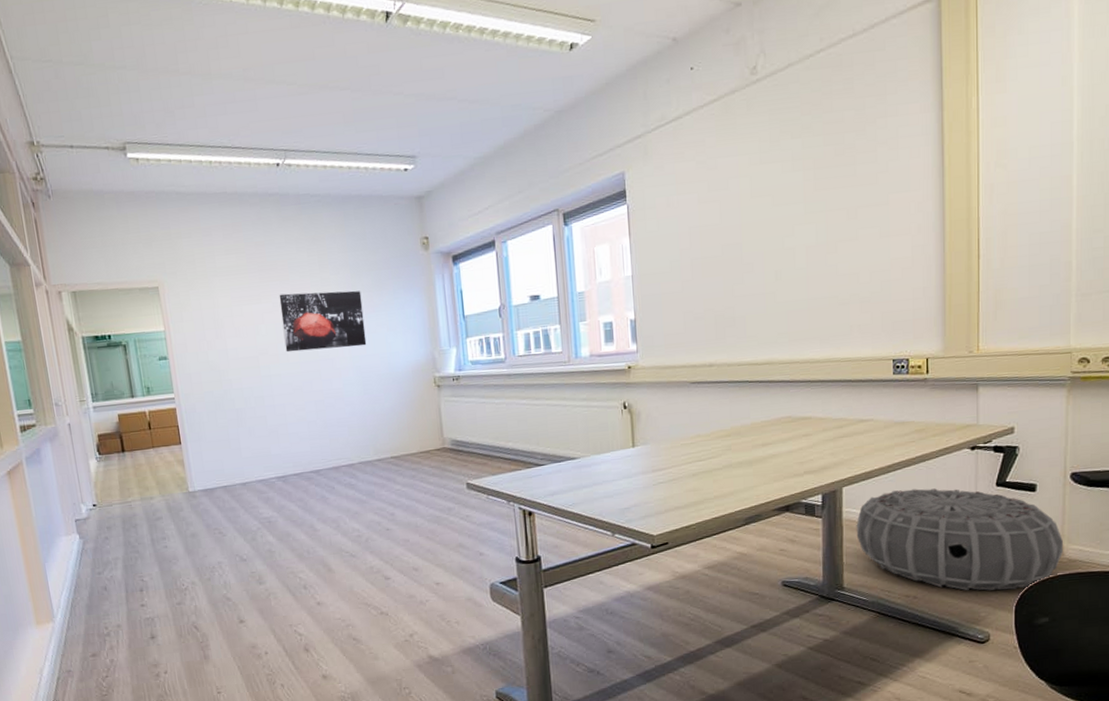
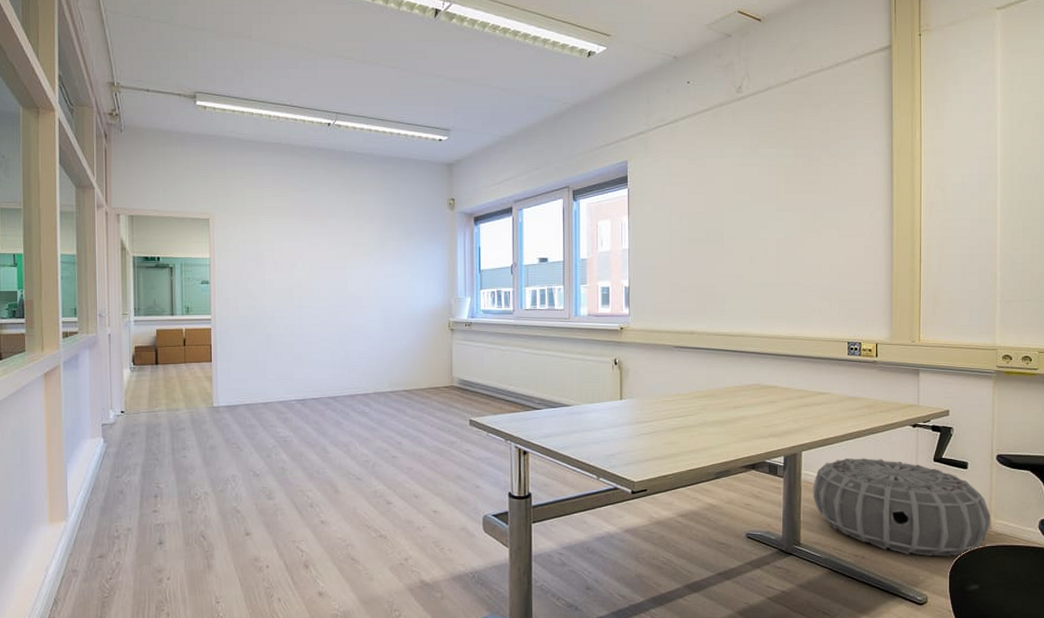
wall art: present [279,290,367,353] -> none [317,235,392,288]

